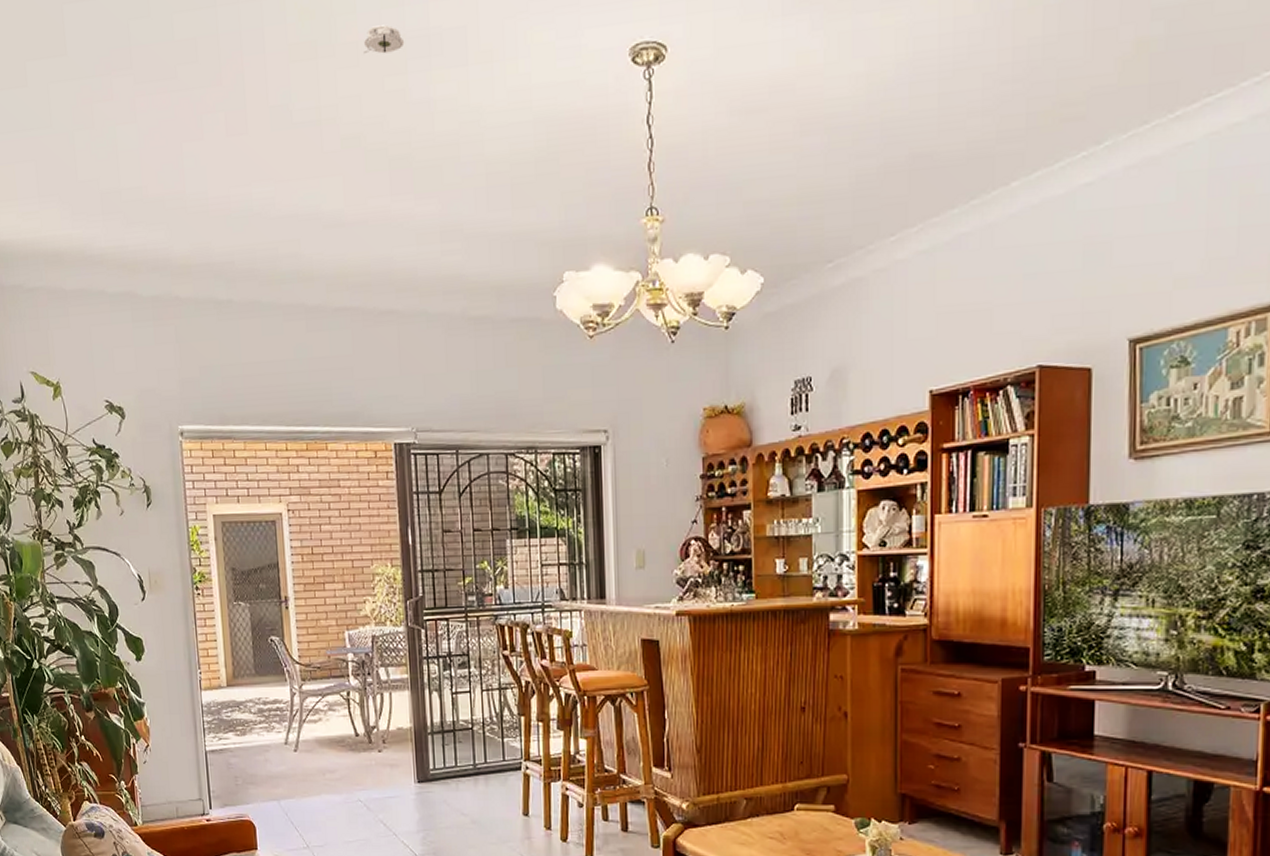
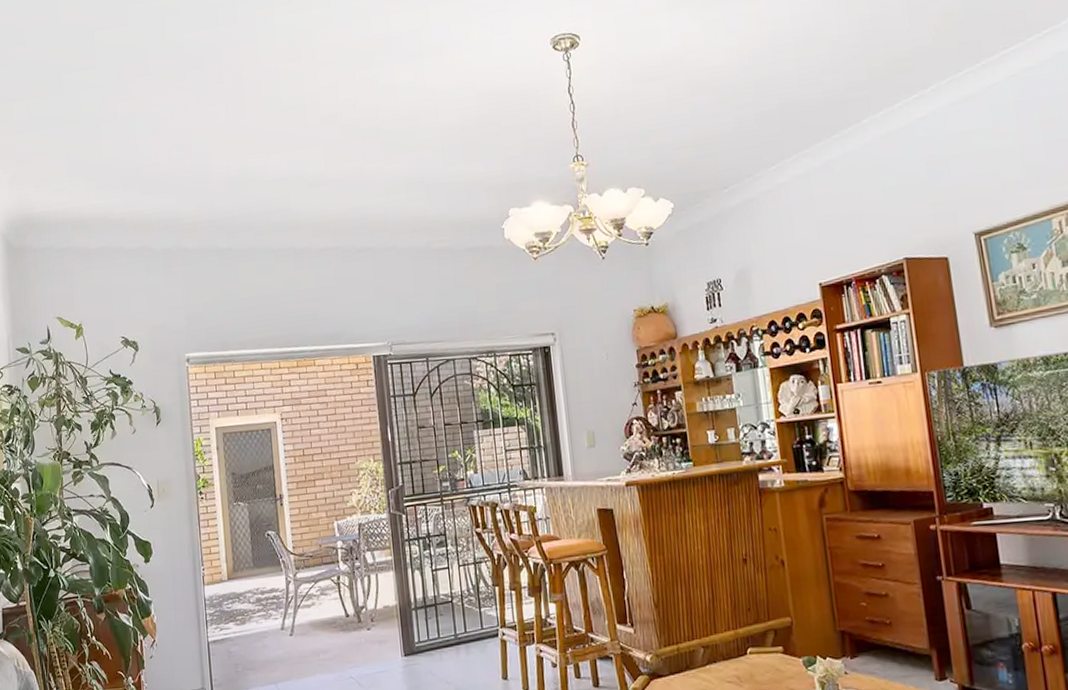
smoke detector: present [363,24,405,54] -> none [338,32,371,54]

